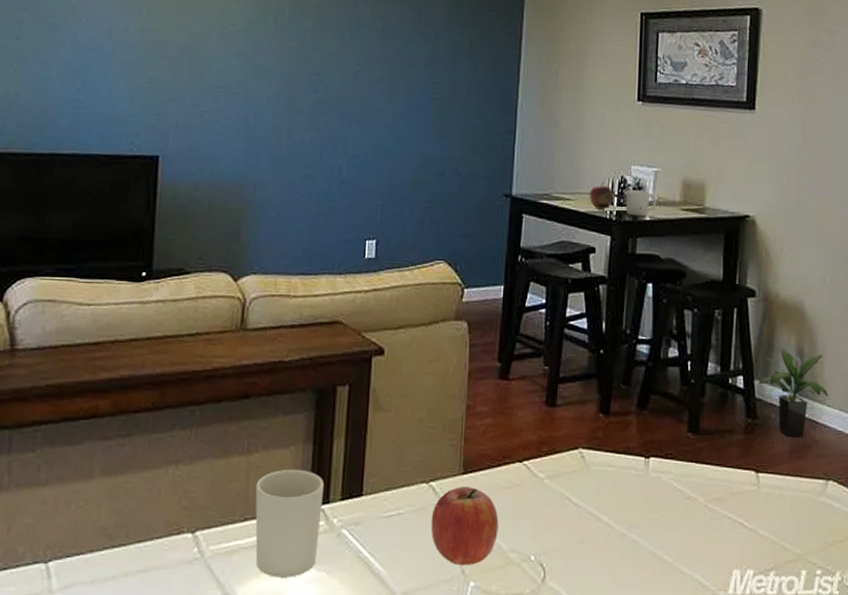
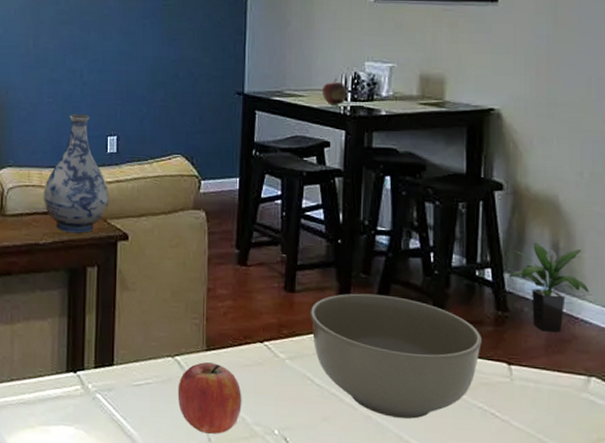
mug: present [255,469,324,577] -> none [19,338,79,433]
vase: none [290,214,365,349] -> present [43,113,109,234]
bowl: none [570,405,733,534] -> present [310,293,482,419]
mug: present [625,190,657,217] -> none [359,85,393,111]

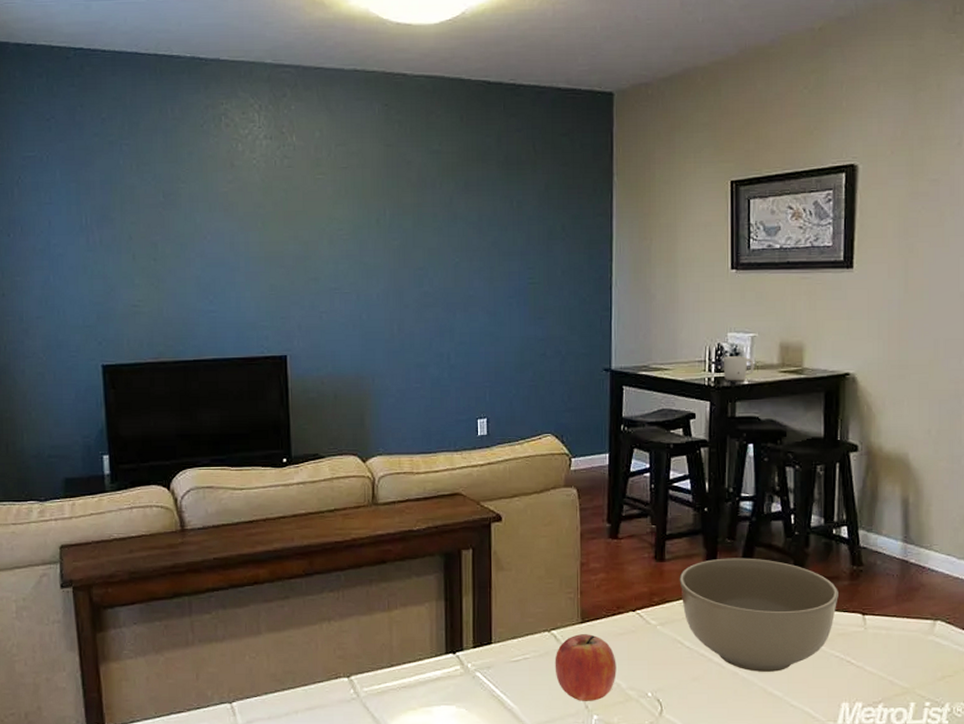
vase: present [43,113,109,234] -> none [415,397,482,518]
fruit: present [323,78,346,105] -> none [687,350,710,377]
mug: none [359,85,393,111] -> present [723,356,754,381]
potted plant: present [508,242,590,333] -> none [862,499,936,582]

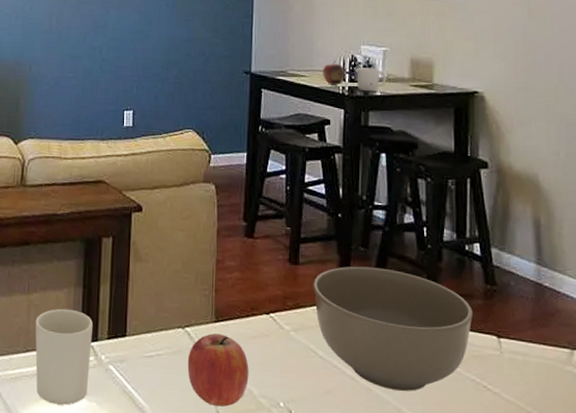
mug: none [398,622,457,713] -> present [35,308,93,405]
fruit: none [687,350,710,377] -> present [323,60,344,85]

